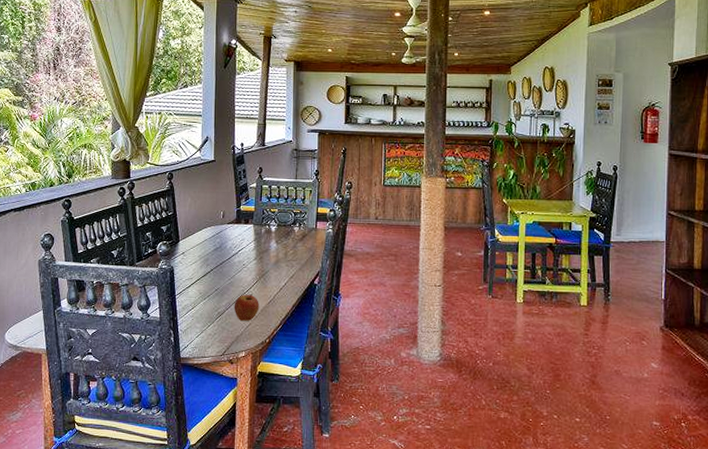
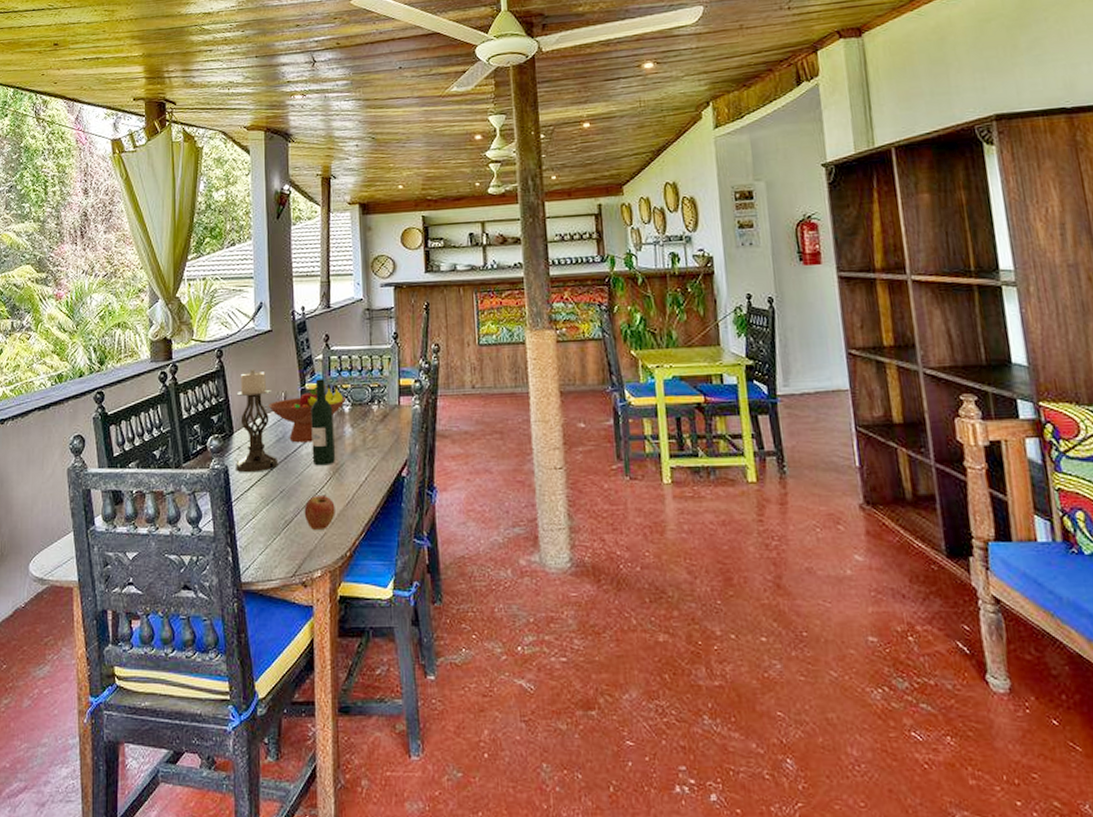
candle holder: none [180,191,215,274] -> present [236,369,279,473]
fruit bowl: none [208,208,274,253] -> present [268,384,347,443]
wine bottle: none [243,203,262,272] -> present [311,379,335,466]

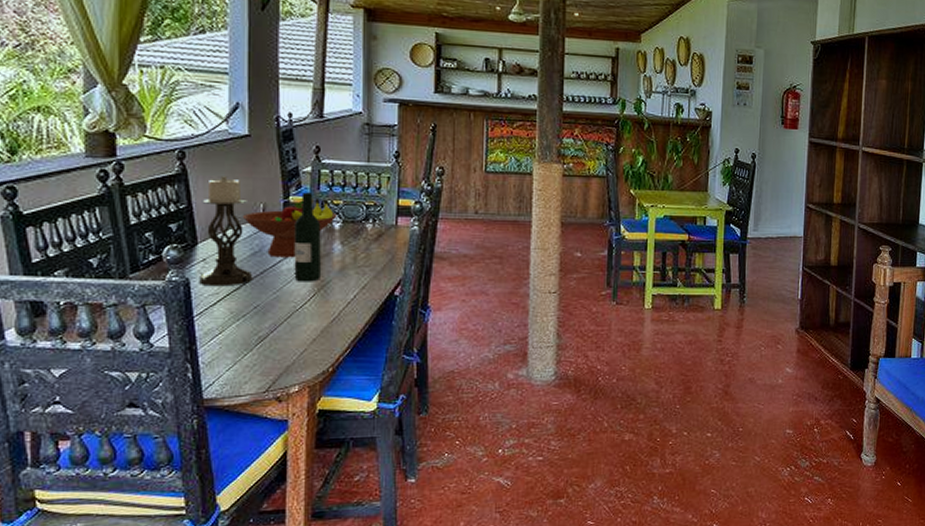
apple: present [304,494,335,530] -> none [281,311,318,346]

